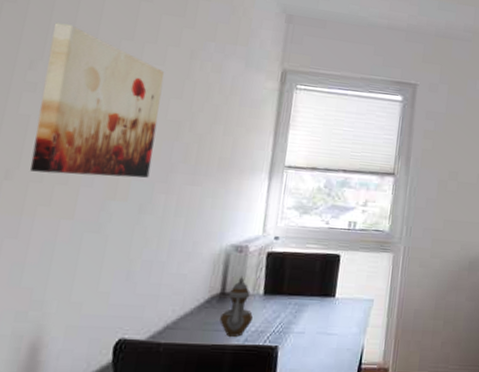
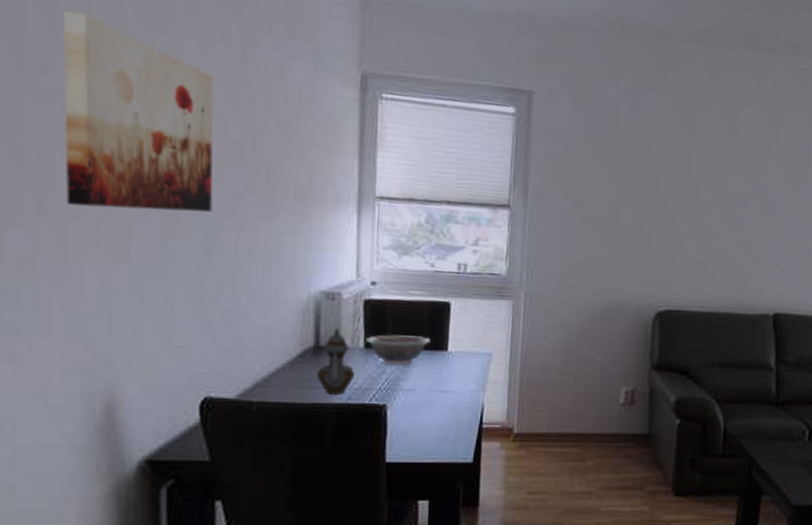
decorative bowl: none [265,283,321,310] -> present [365,335,430,366]

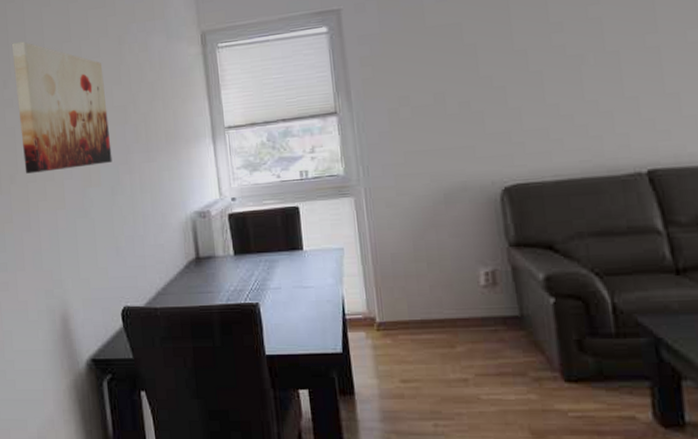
teapot: present [317,327,354,395] -> none [201,240,229,297]
decorative bowl: present [365,335,430,366] -> none [234,240,287,268]

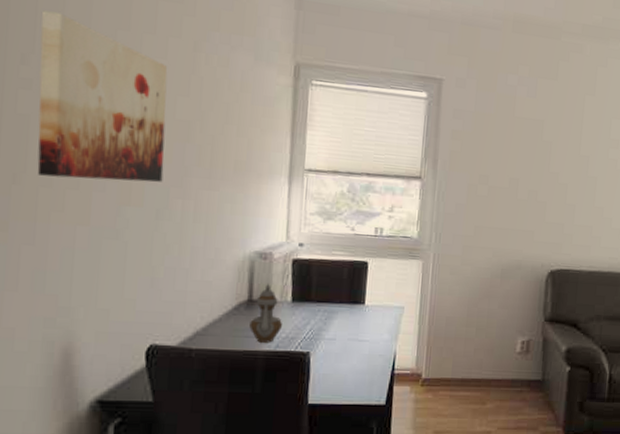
teapot: none [201,240,229,297] -> present [249,283,282,343]

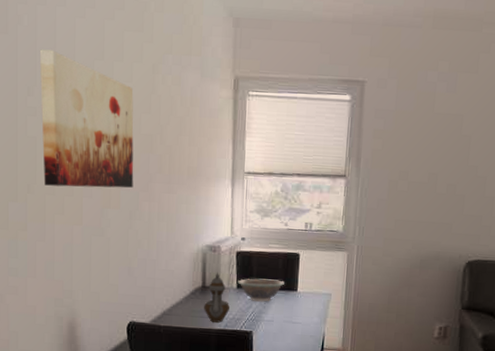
decorative bowl: none [293,290,350,317] -> present [238,278,284,302]

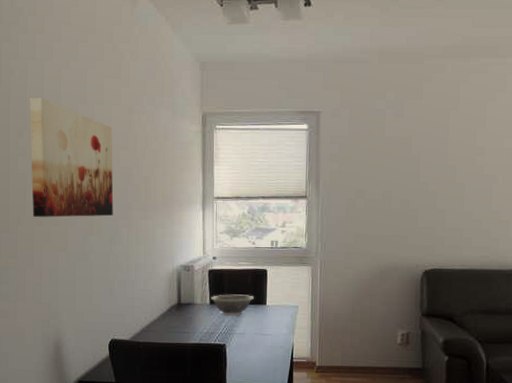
teapot: present [204,272,230,323] -> none [180,290,204,337]

